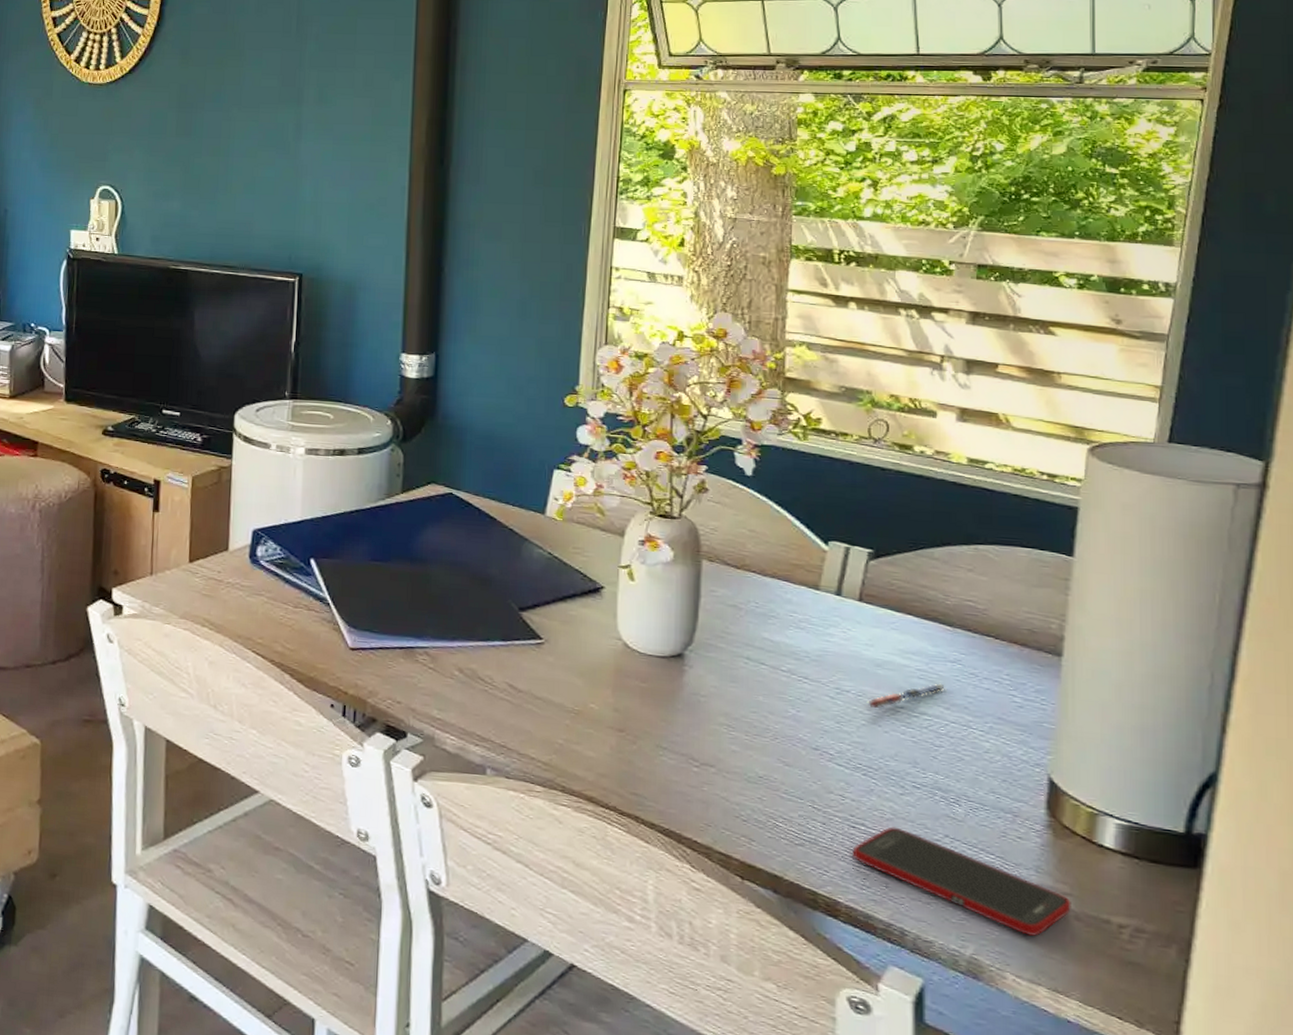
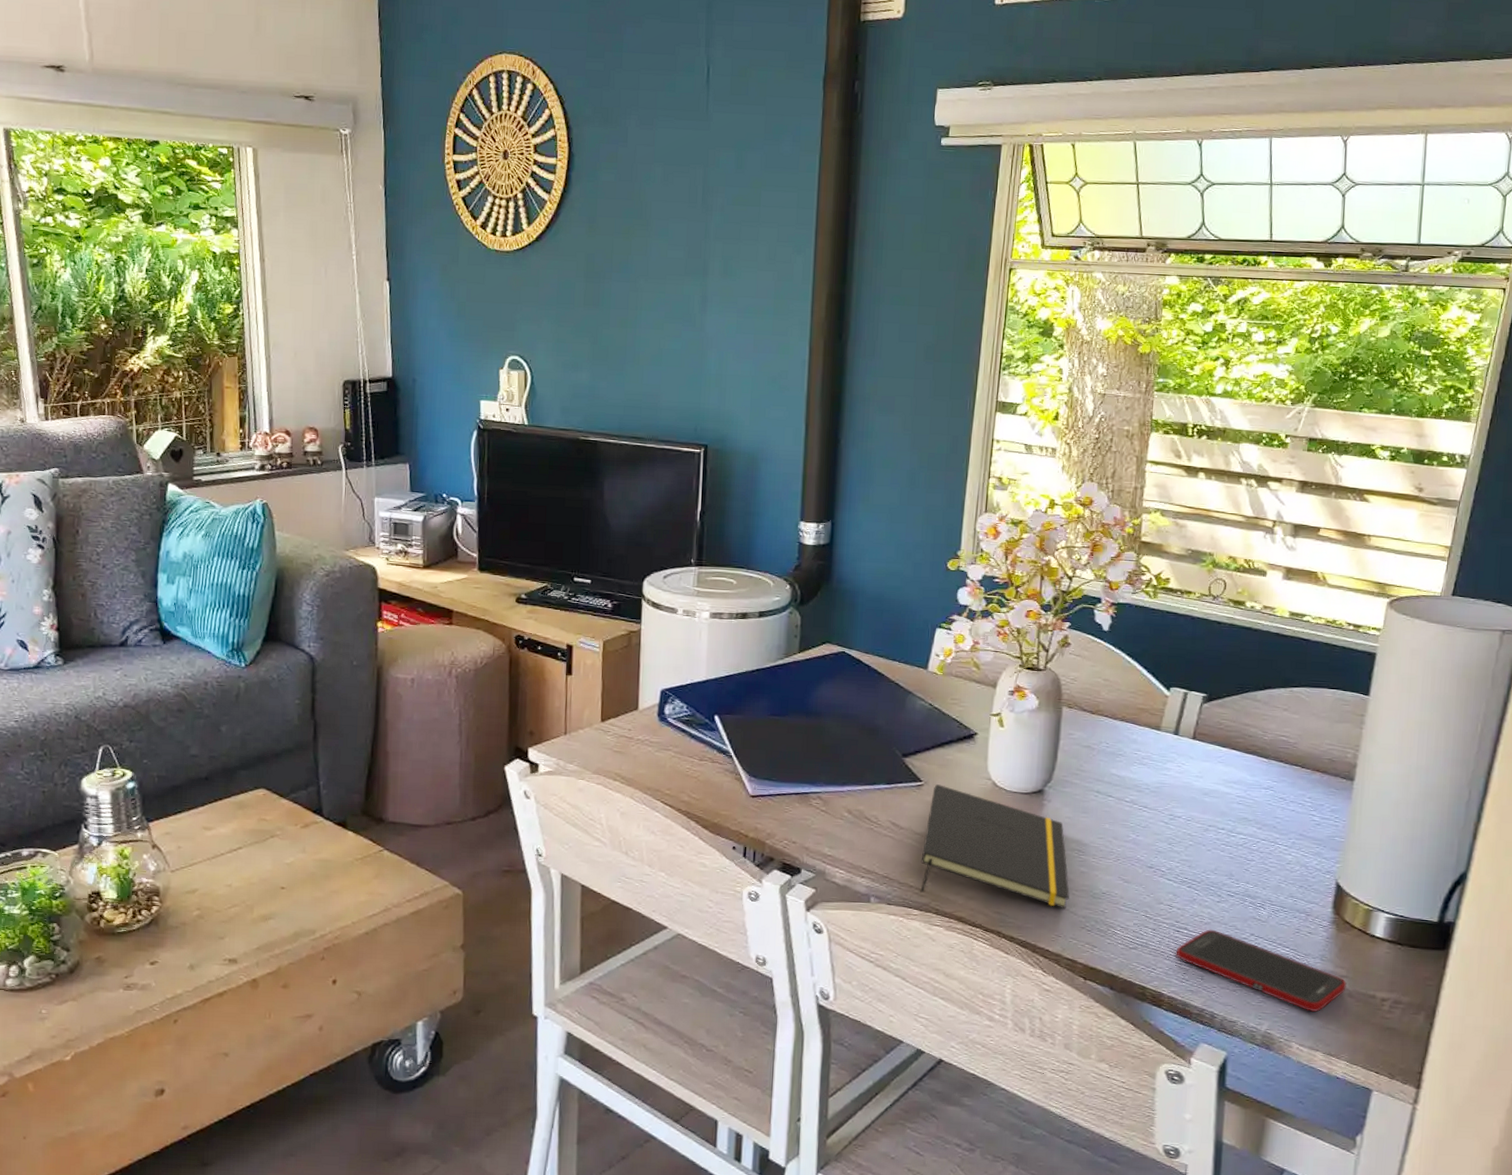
notepad: none [543,643,719,794] -> present [920,784,1070,910]
pen: present [866,683,946,709] -> none [1194,807,1260,831]

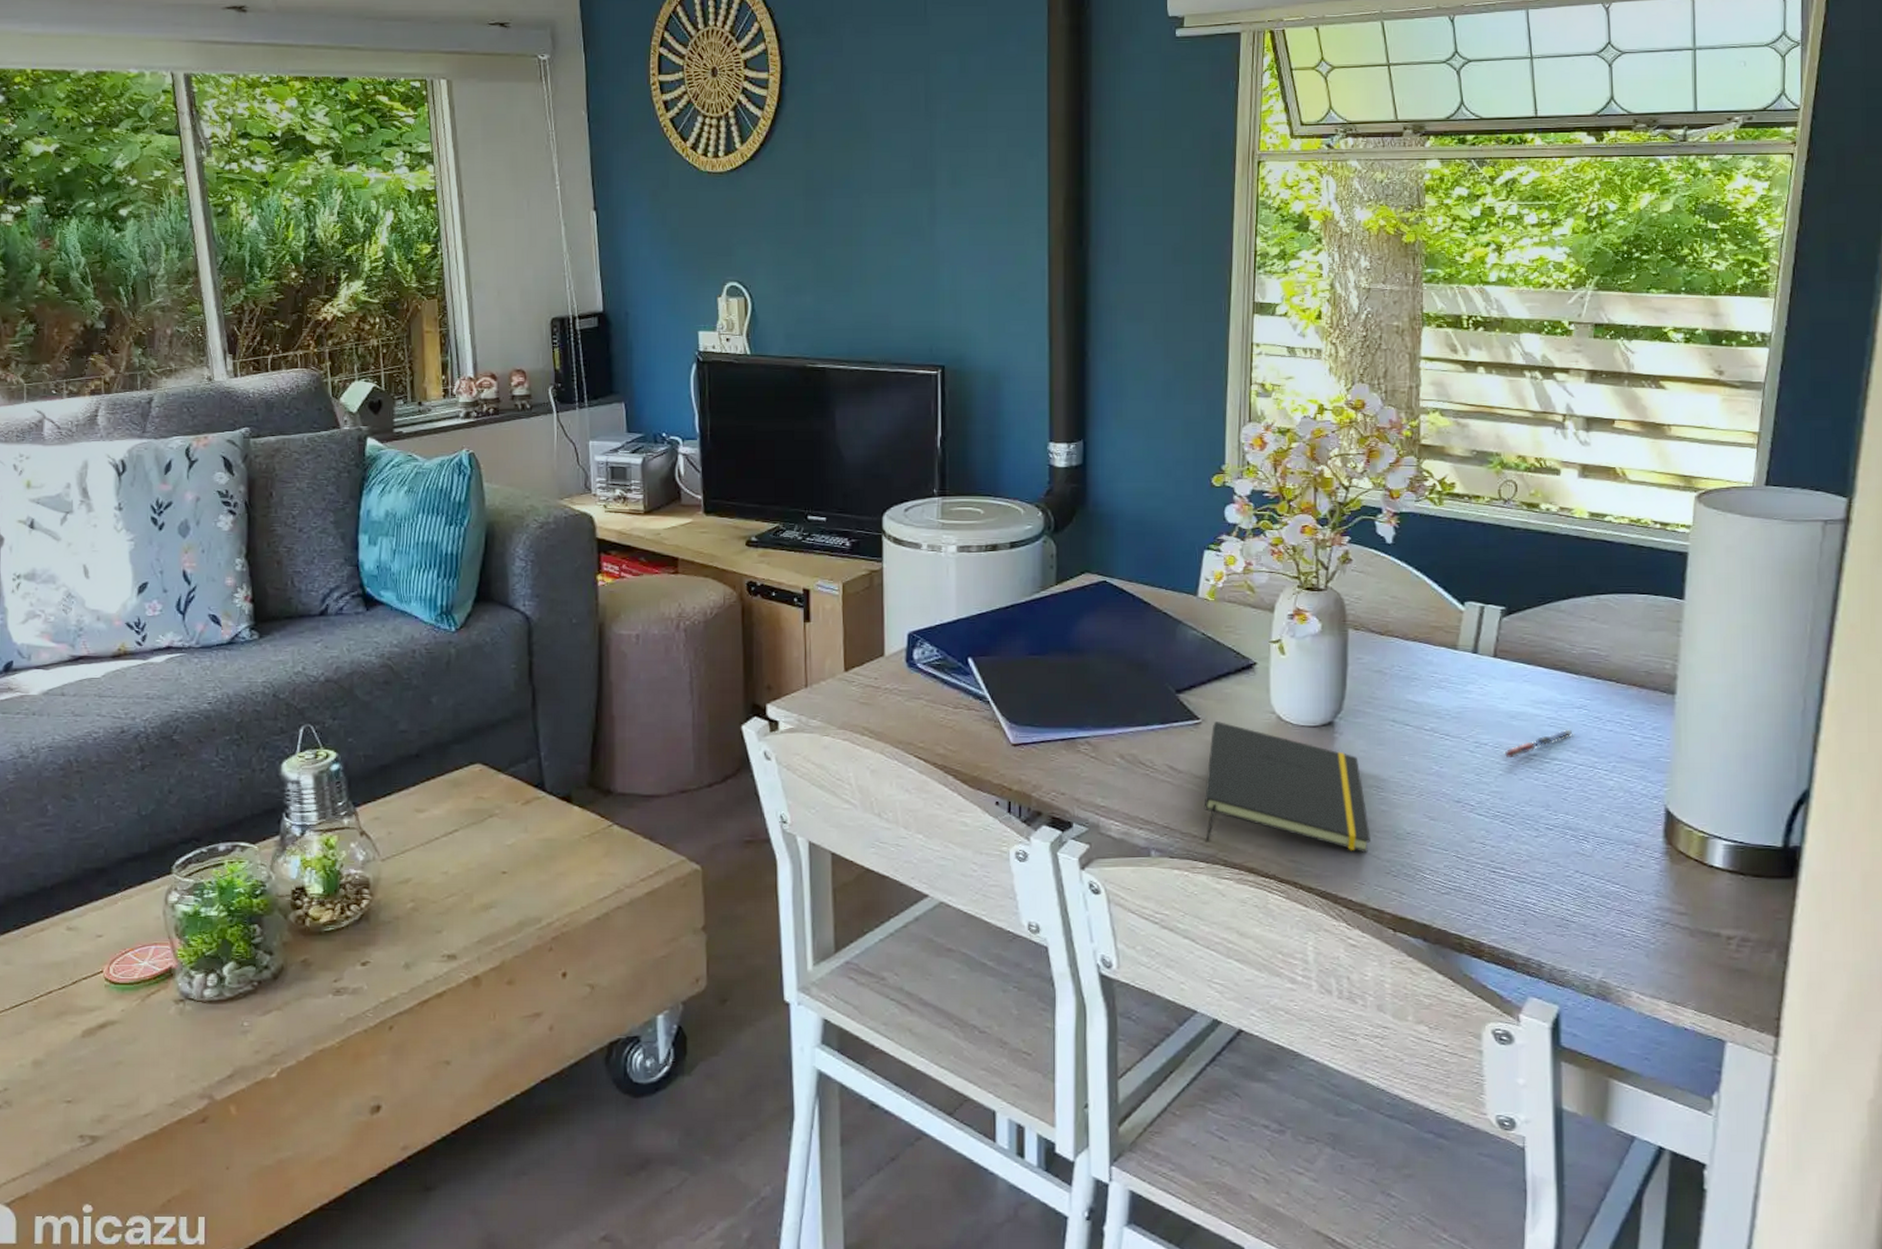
cell phone: present [1176,929,1347,1012] -> none [1494,868,1687,955]
pen: none [1194,807,1260,831] -> present [1503,729,1574,759]

